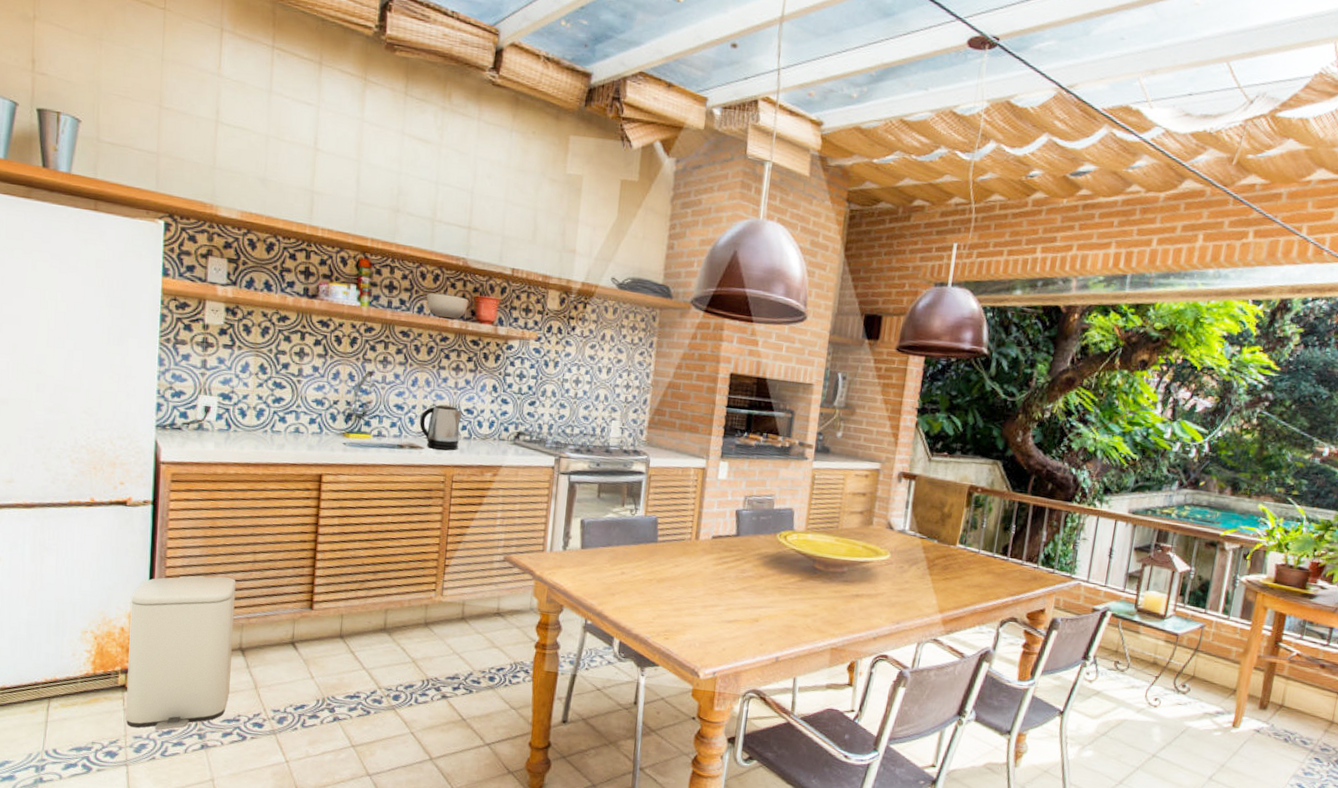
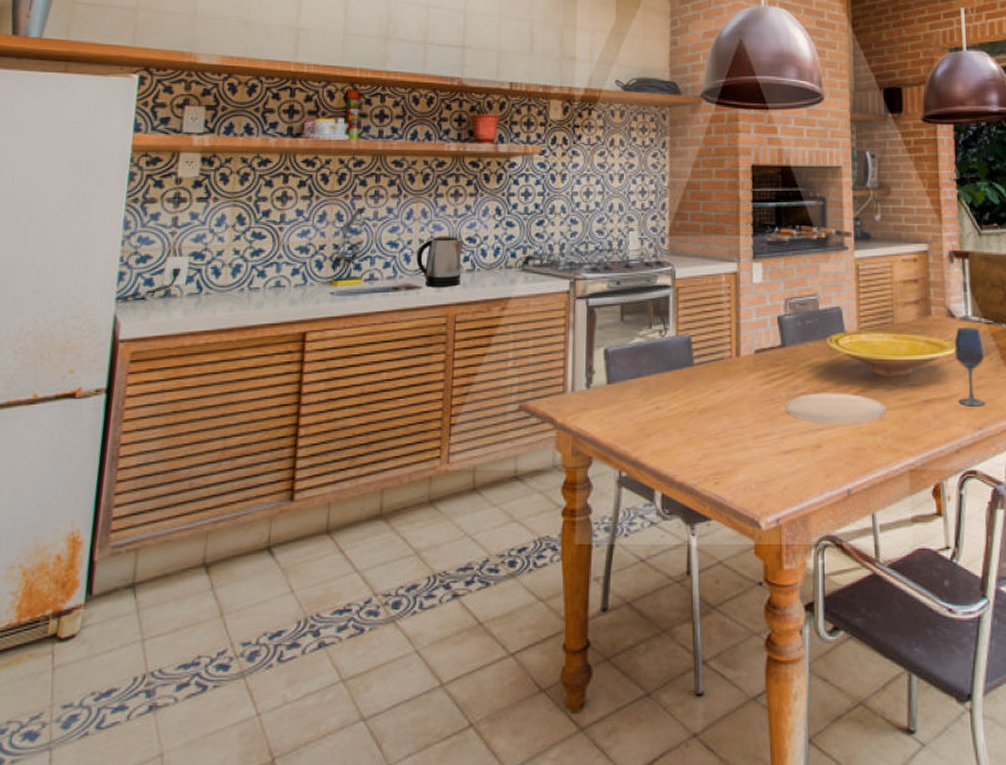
pedal bin: present [125,575,236,730] -> none [53,472,202,692]
bowl: present [426,292,469,321] -> none [420,117,466,143]
plate: none [732,577,821,608] -> present [785,393,888,425]
wineglass: none [883,539,915,606] -> present [954,328,985,407]

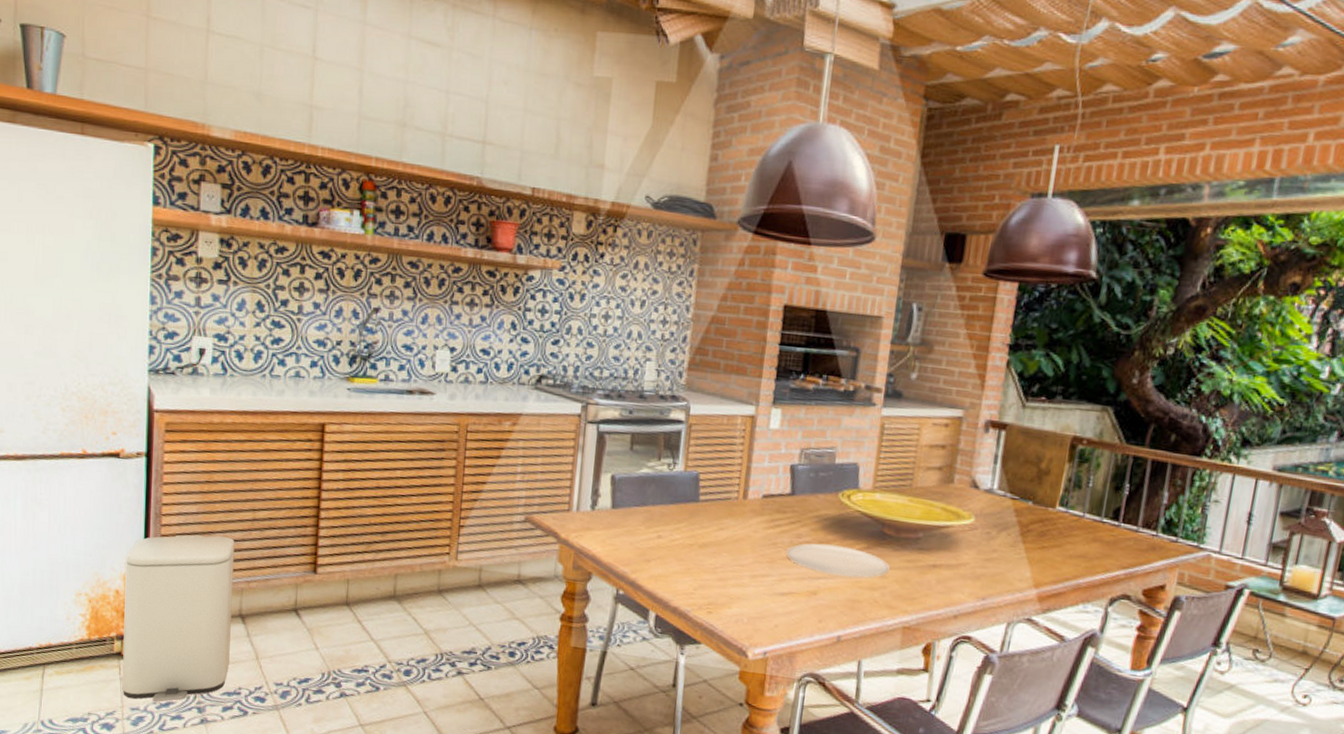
pedal bin: none [53,472,202,692] -> present [122,534,235,702]
kettle: present [416,236,464,287] -> none [430,344,478,397]
wineglass: present [954,328,985,407] -> none [965,499,1005,579]

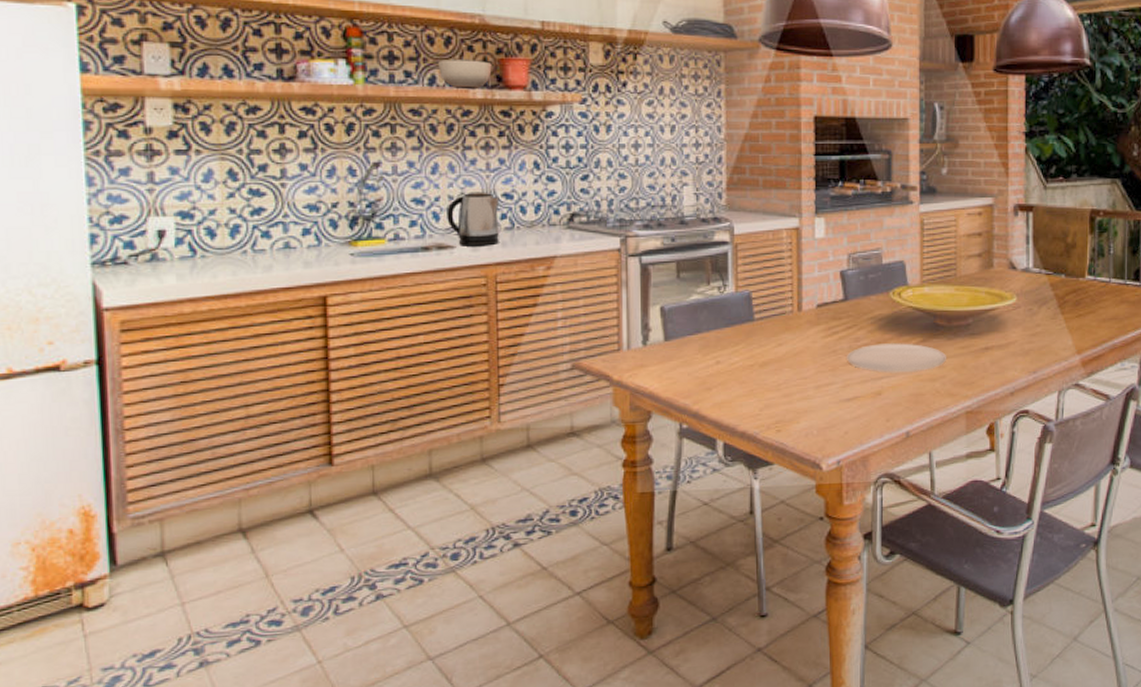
pedal bin: present [122,534,235,702] -> none [78,441,231,656]
kettle: none [430,344,478,397] -> present [447,191,500,246]
bowl: none [437,217,484,249] -> present [438,59,492,90]

